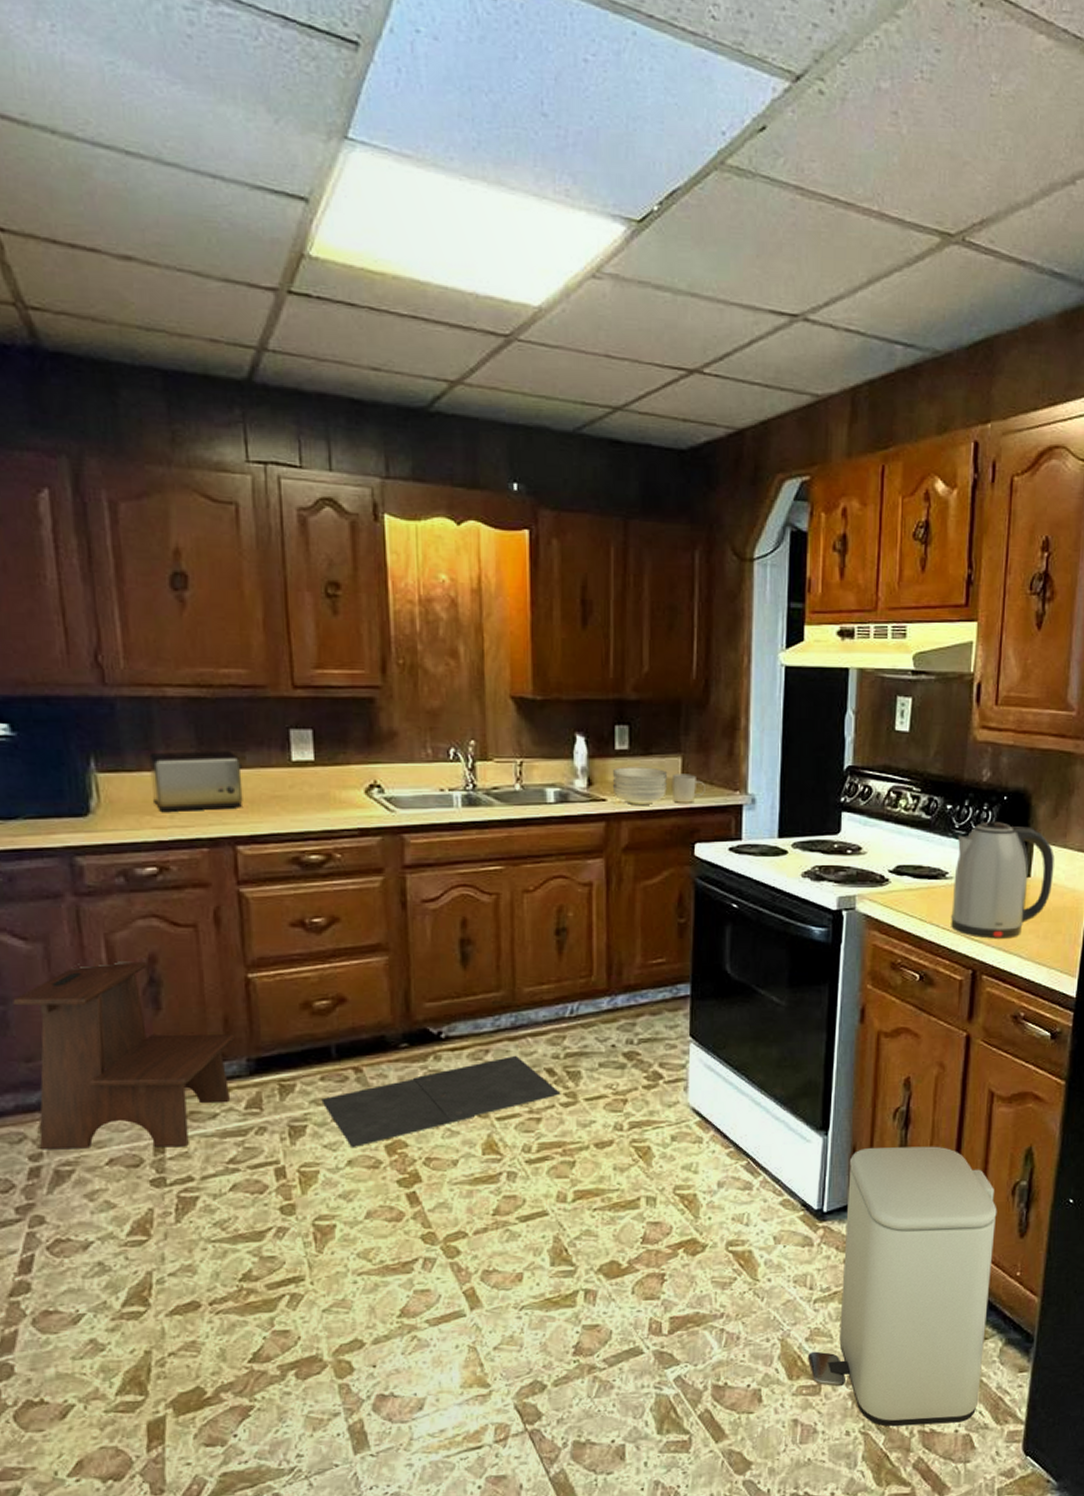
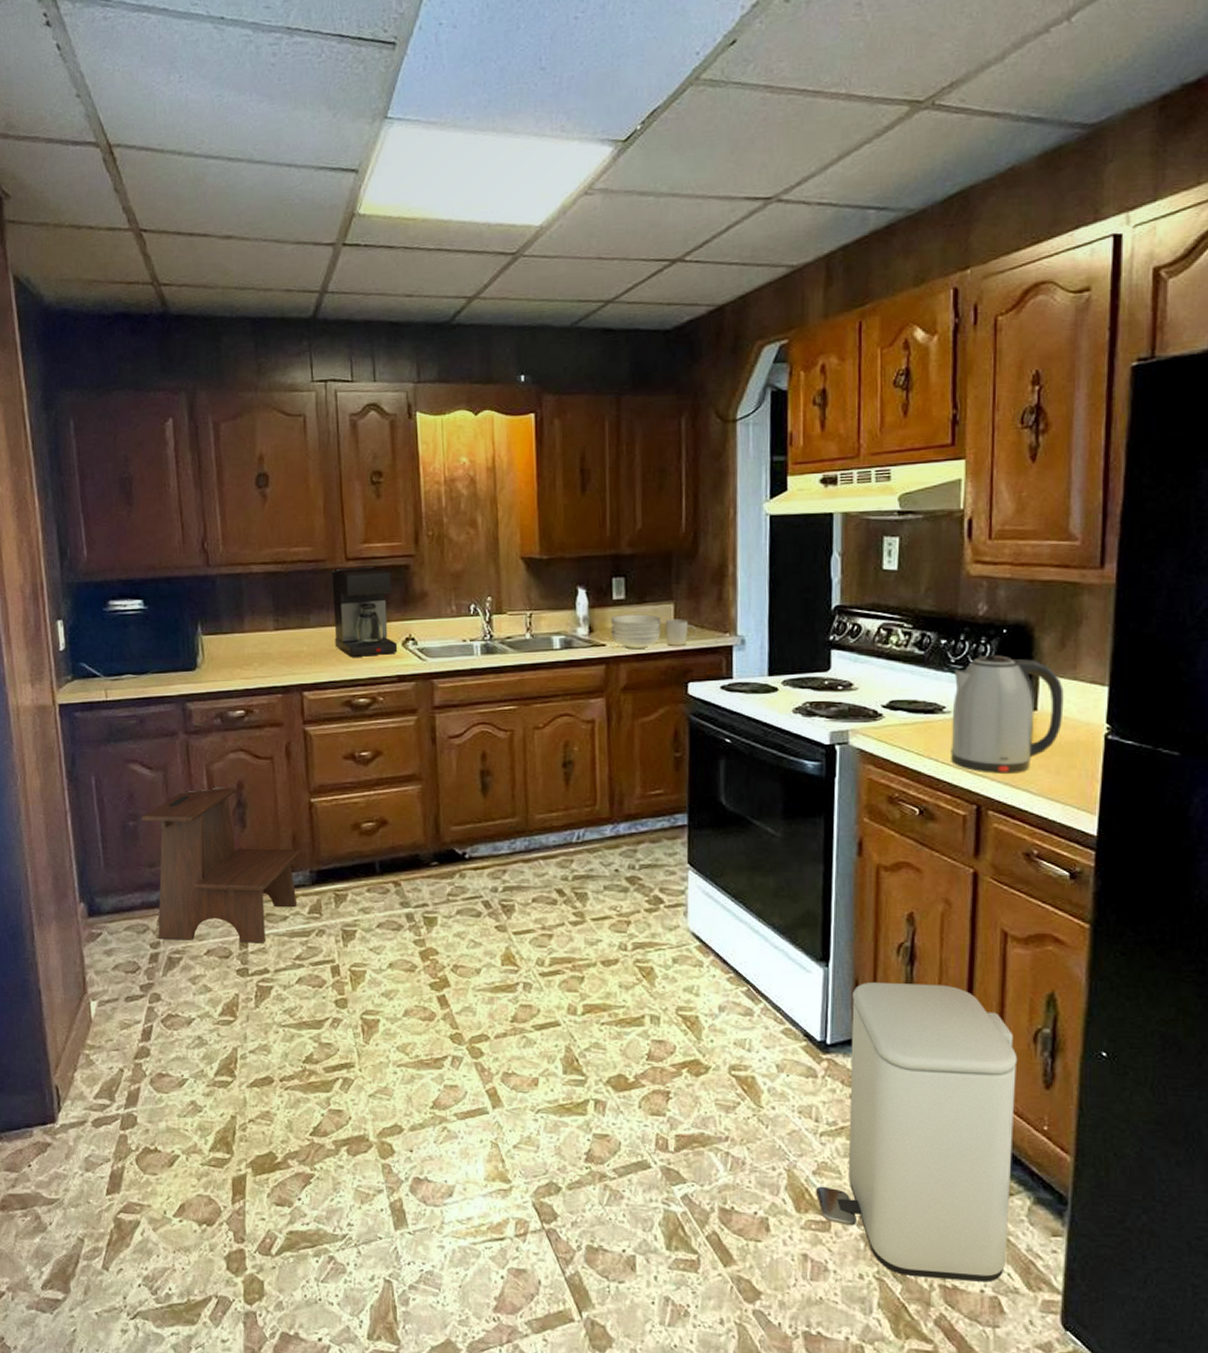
toaster: present [149,751,243,813] -> none [239,614,308,666]
coffee maker: none [274,697,360,805] -> present [332,567,398,657]
door mat: present [321,1055,561,1147] -> none [368,875,570,952]

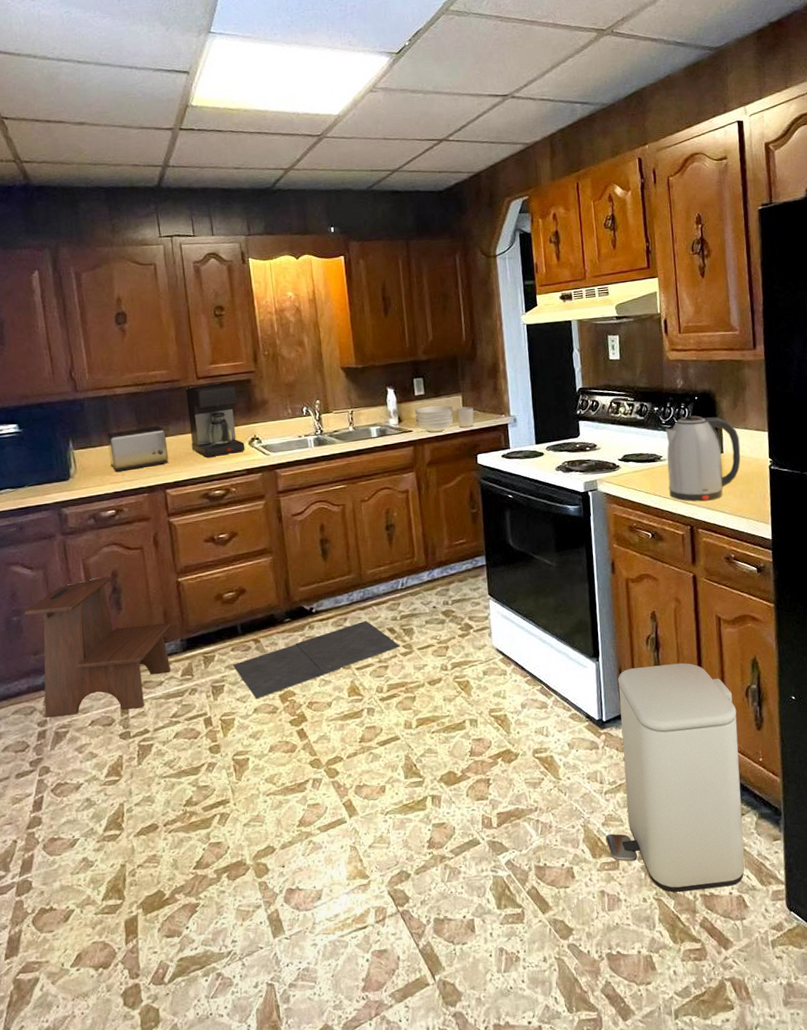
toaster: none [239,614,308,666] -> present [106,426,169,472]
door mat: none [368,875,570,952] -> present [233,620,400,699]

